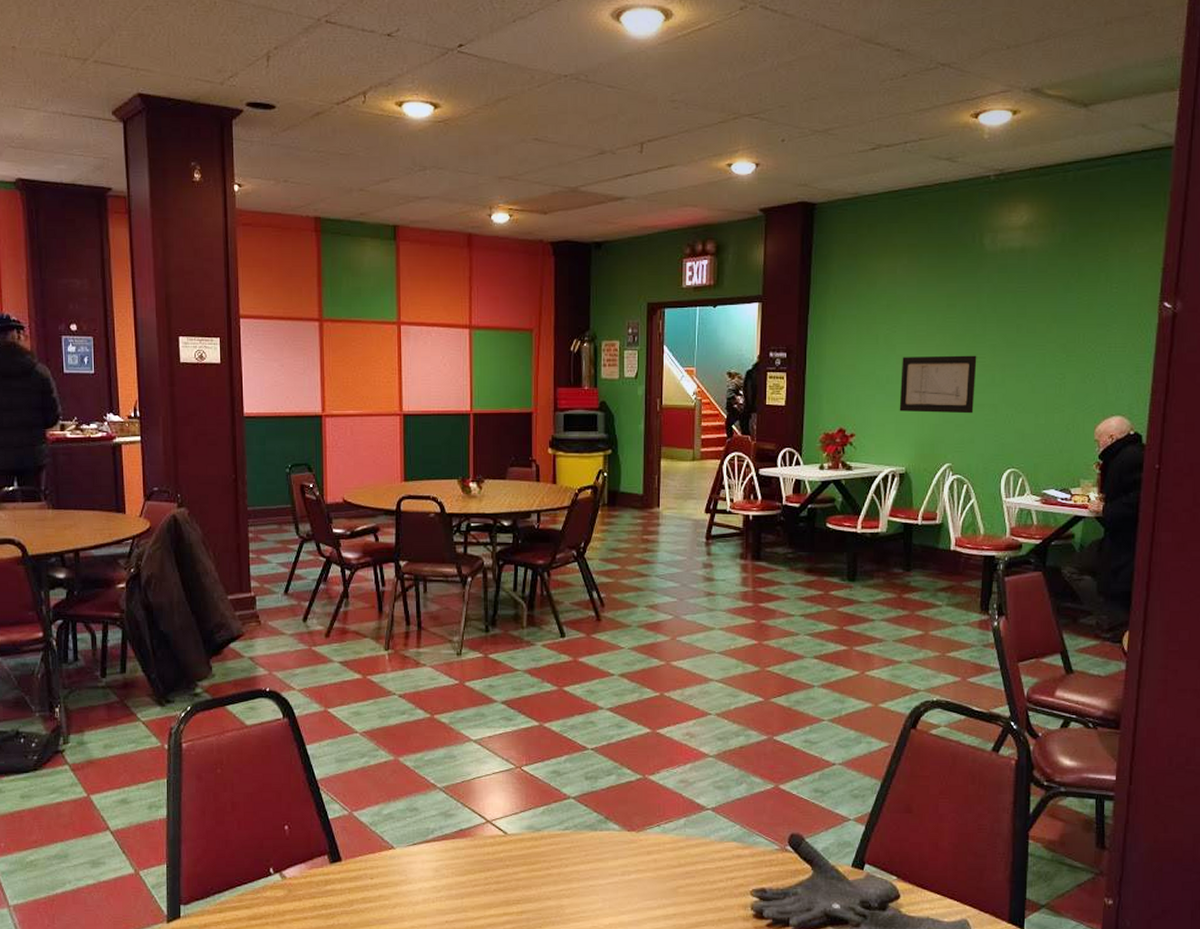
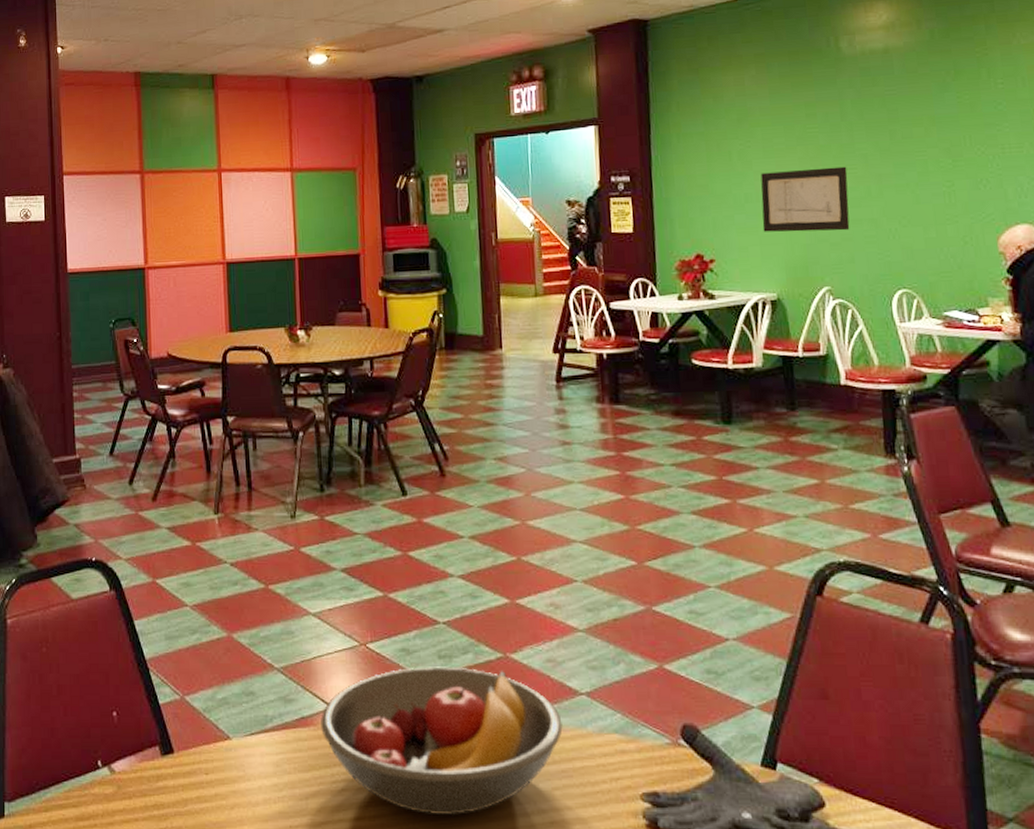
fruit bowl: none [477,786,689,909] -> present [321,667,563,815]

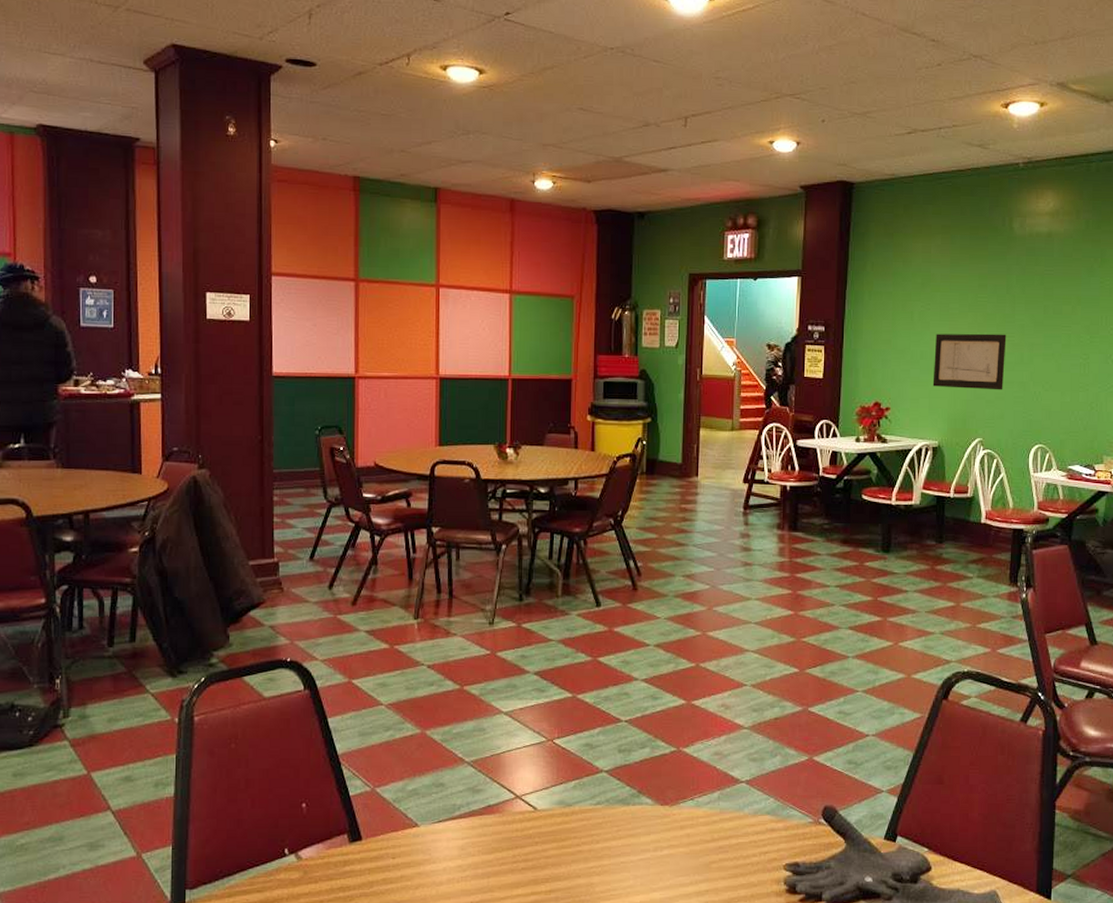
fruit bowl: present [321,667,563,815] -> none [506,759,723,887]

